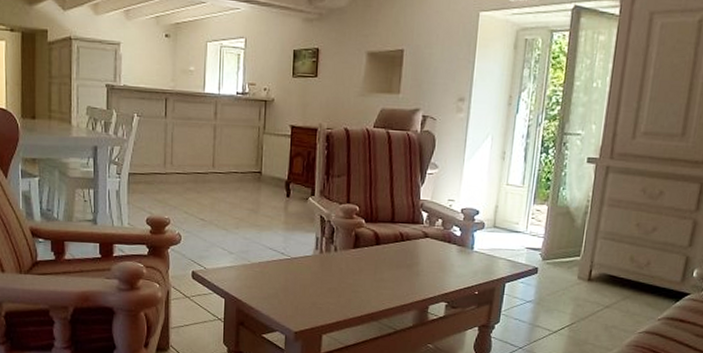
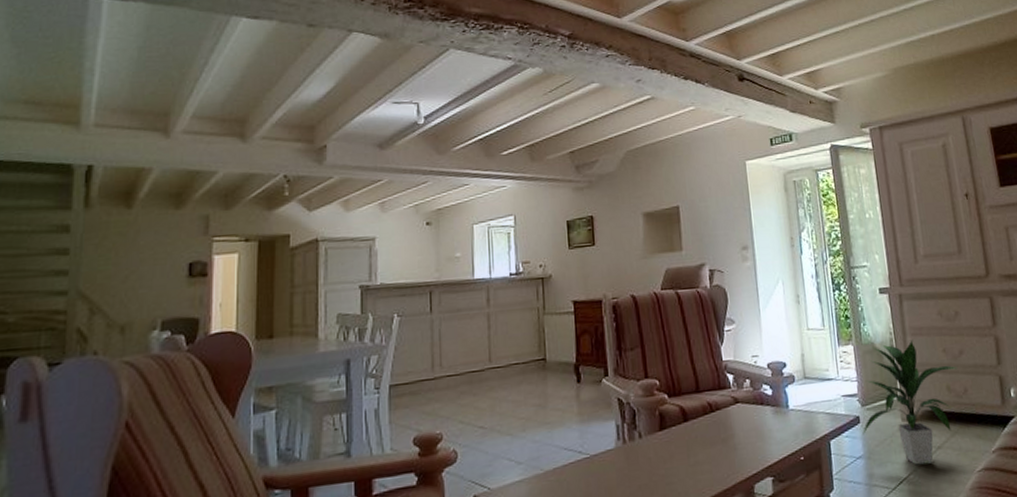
indoor plant: none [537,210,646,318] -> present [863,339,957,465]

